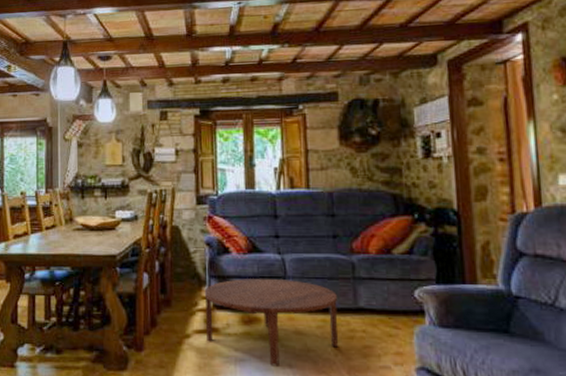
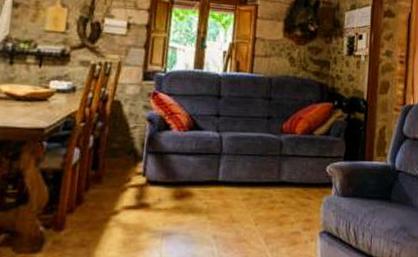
coffee table: present [204,279,339,366] -> none [136,155,264,238]

